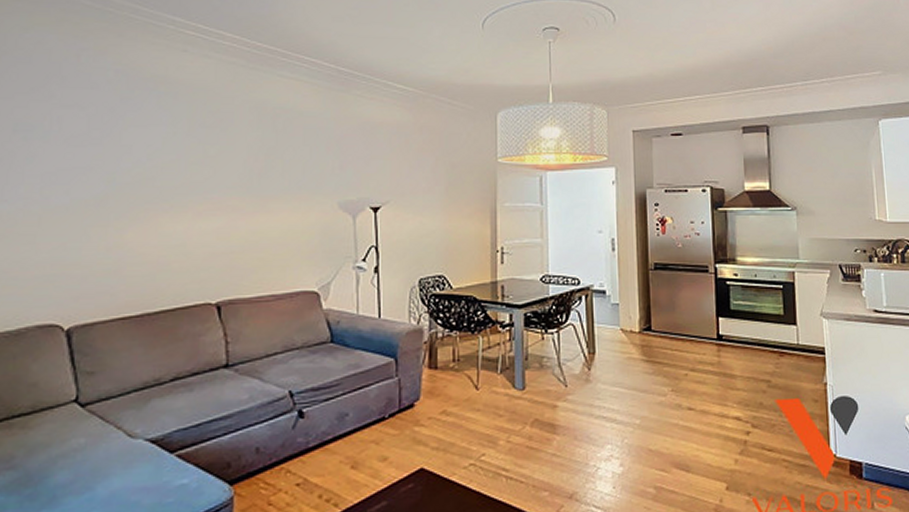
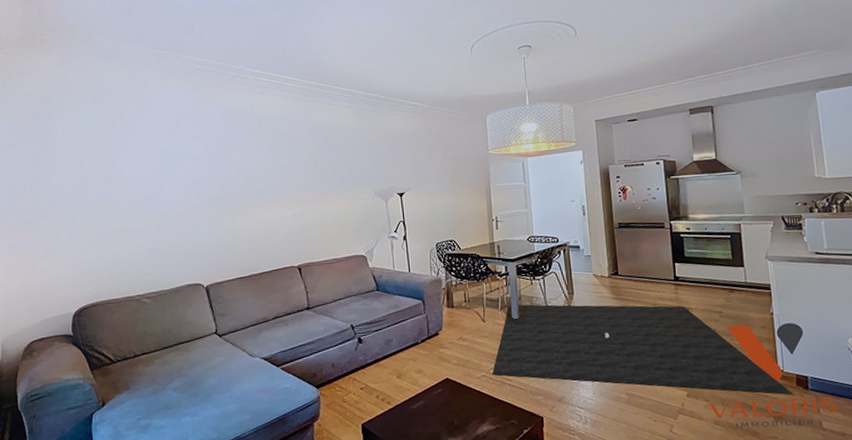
area rug: none [484,366,846,486] -> present [492,304,794,395]

